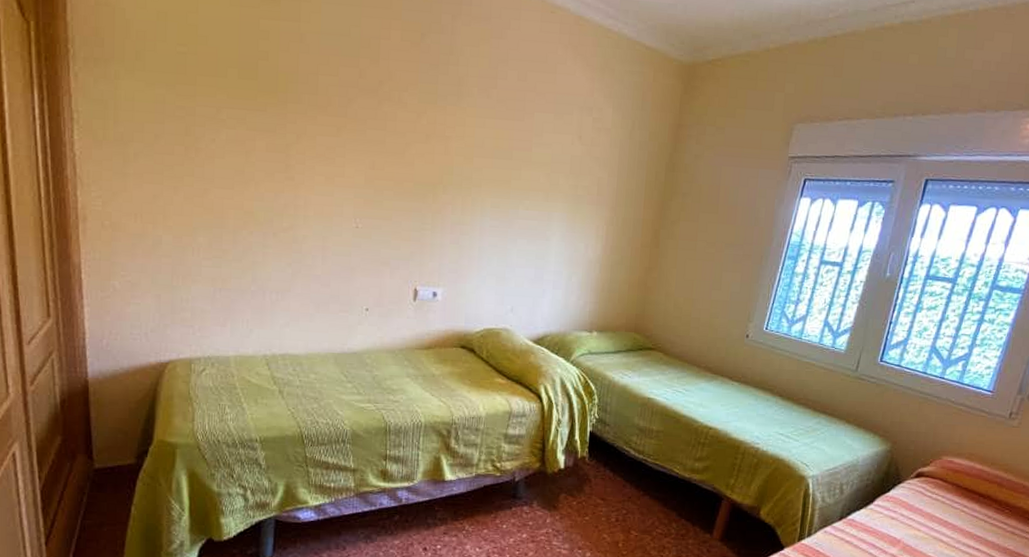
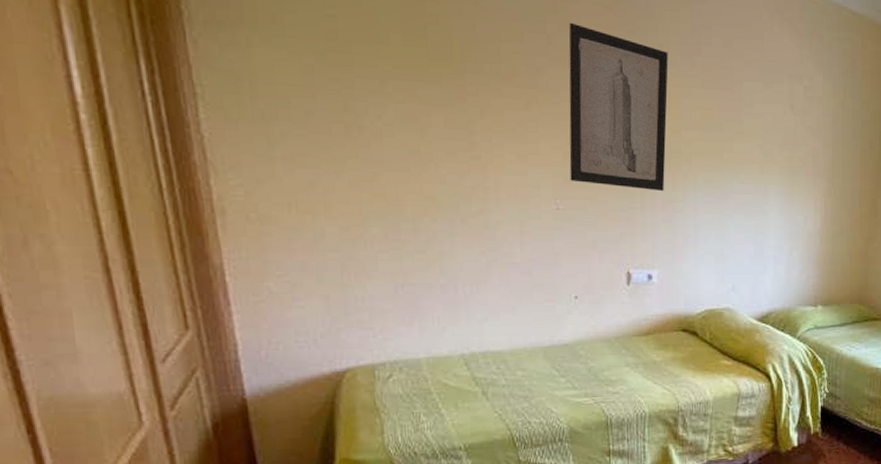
wall art: none [370,57,467,214] -> present [569,22,668,191]

